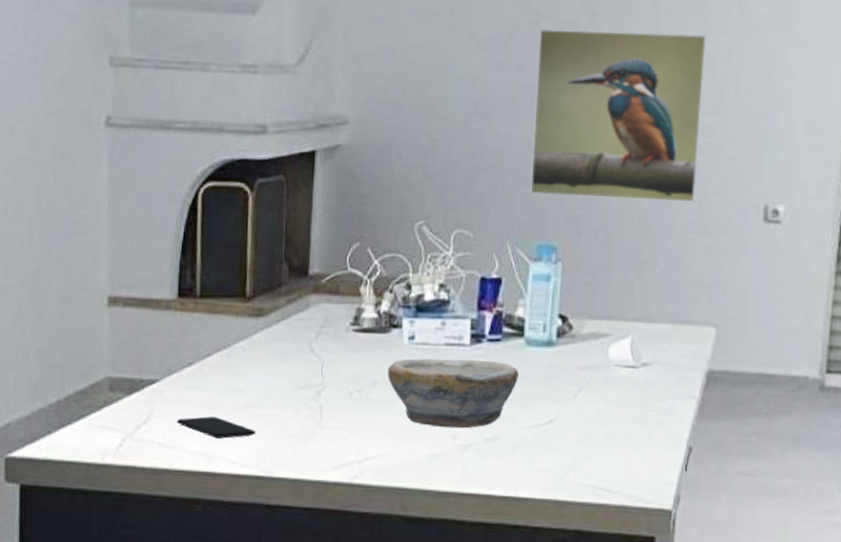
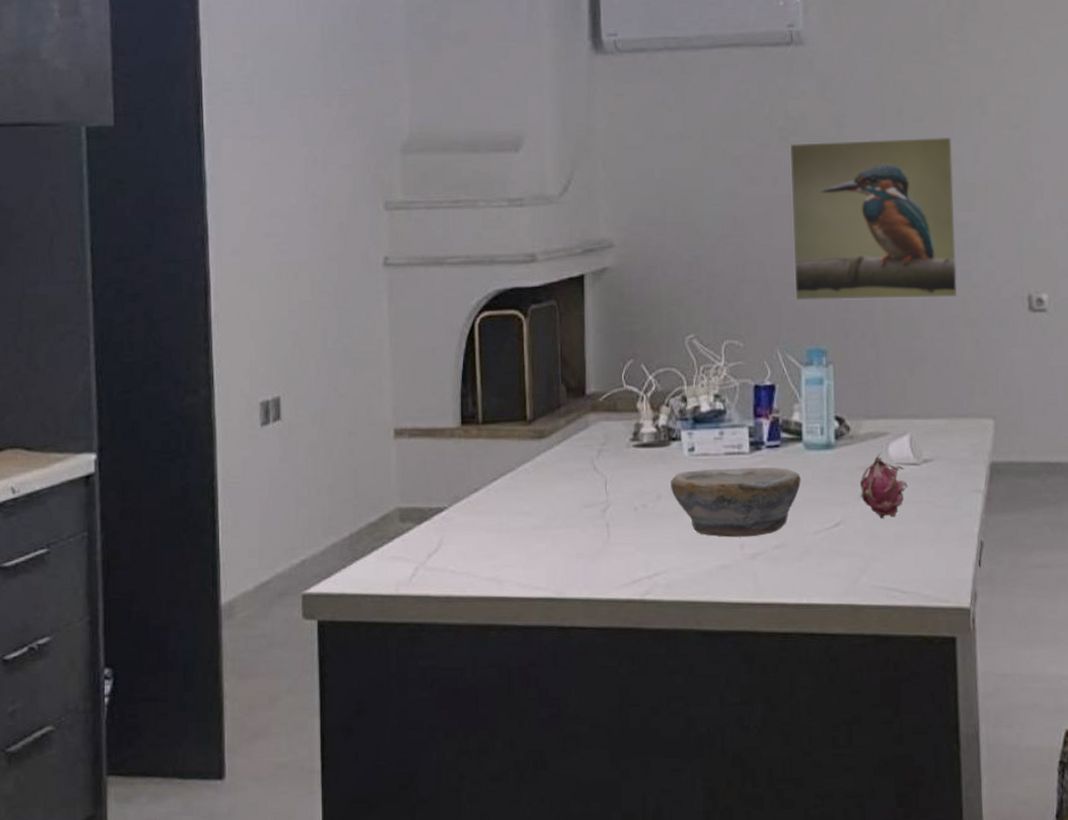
smartphone: present [176,416,257,439] -> none [466,541,546,562]
fruit: none [577,353,624,418] -> present [860,452,908,518]

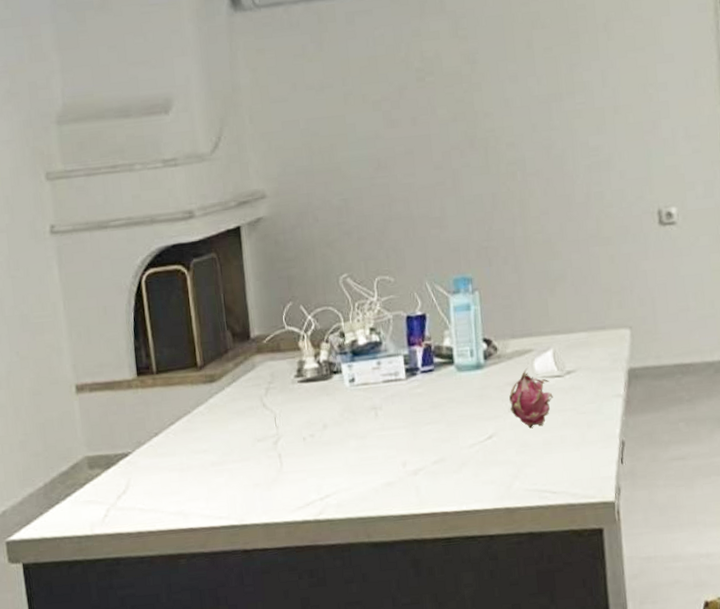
bowl: present [671,468,801,538] -> none [335,390,455,458]
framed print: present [789,136,958,301] -> none [426,64,592,234]

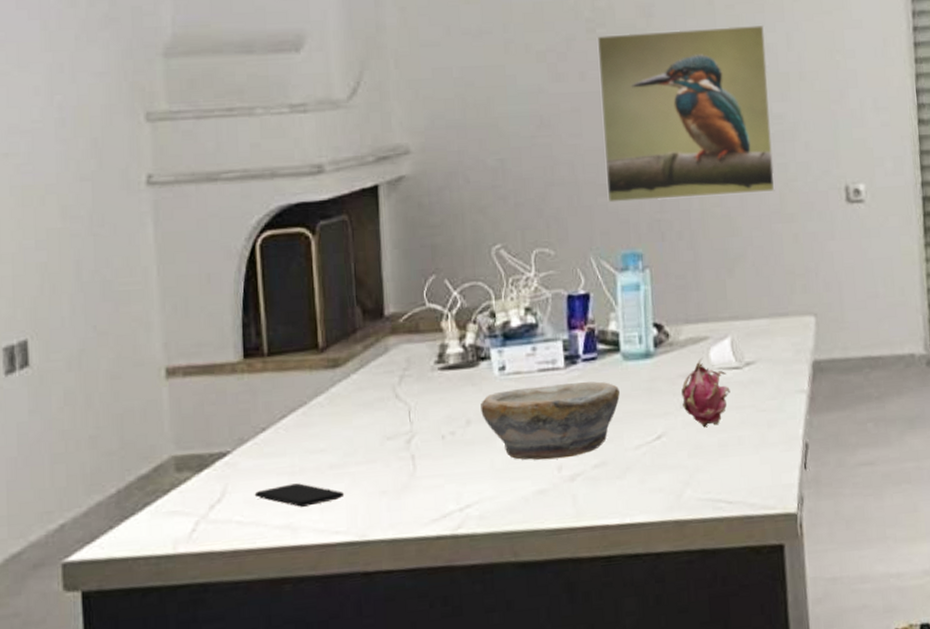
smartphone: none [152,478,225,497] -> present [254,483,345,507]
bowl: none [335,390,455,458] -> present [481,381,620,460]
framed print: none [426,64,592,234] -> present [596,24,775,203]

